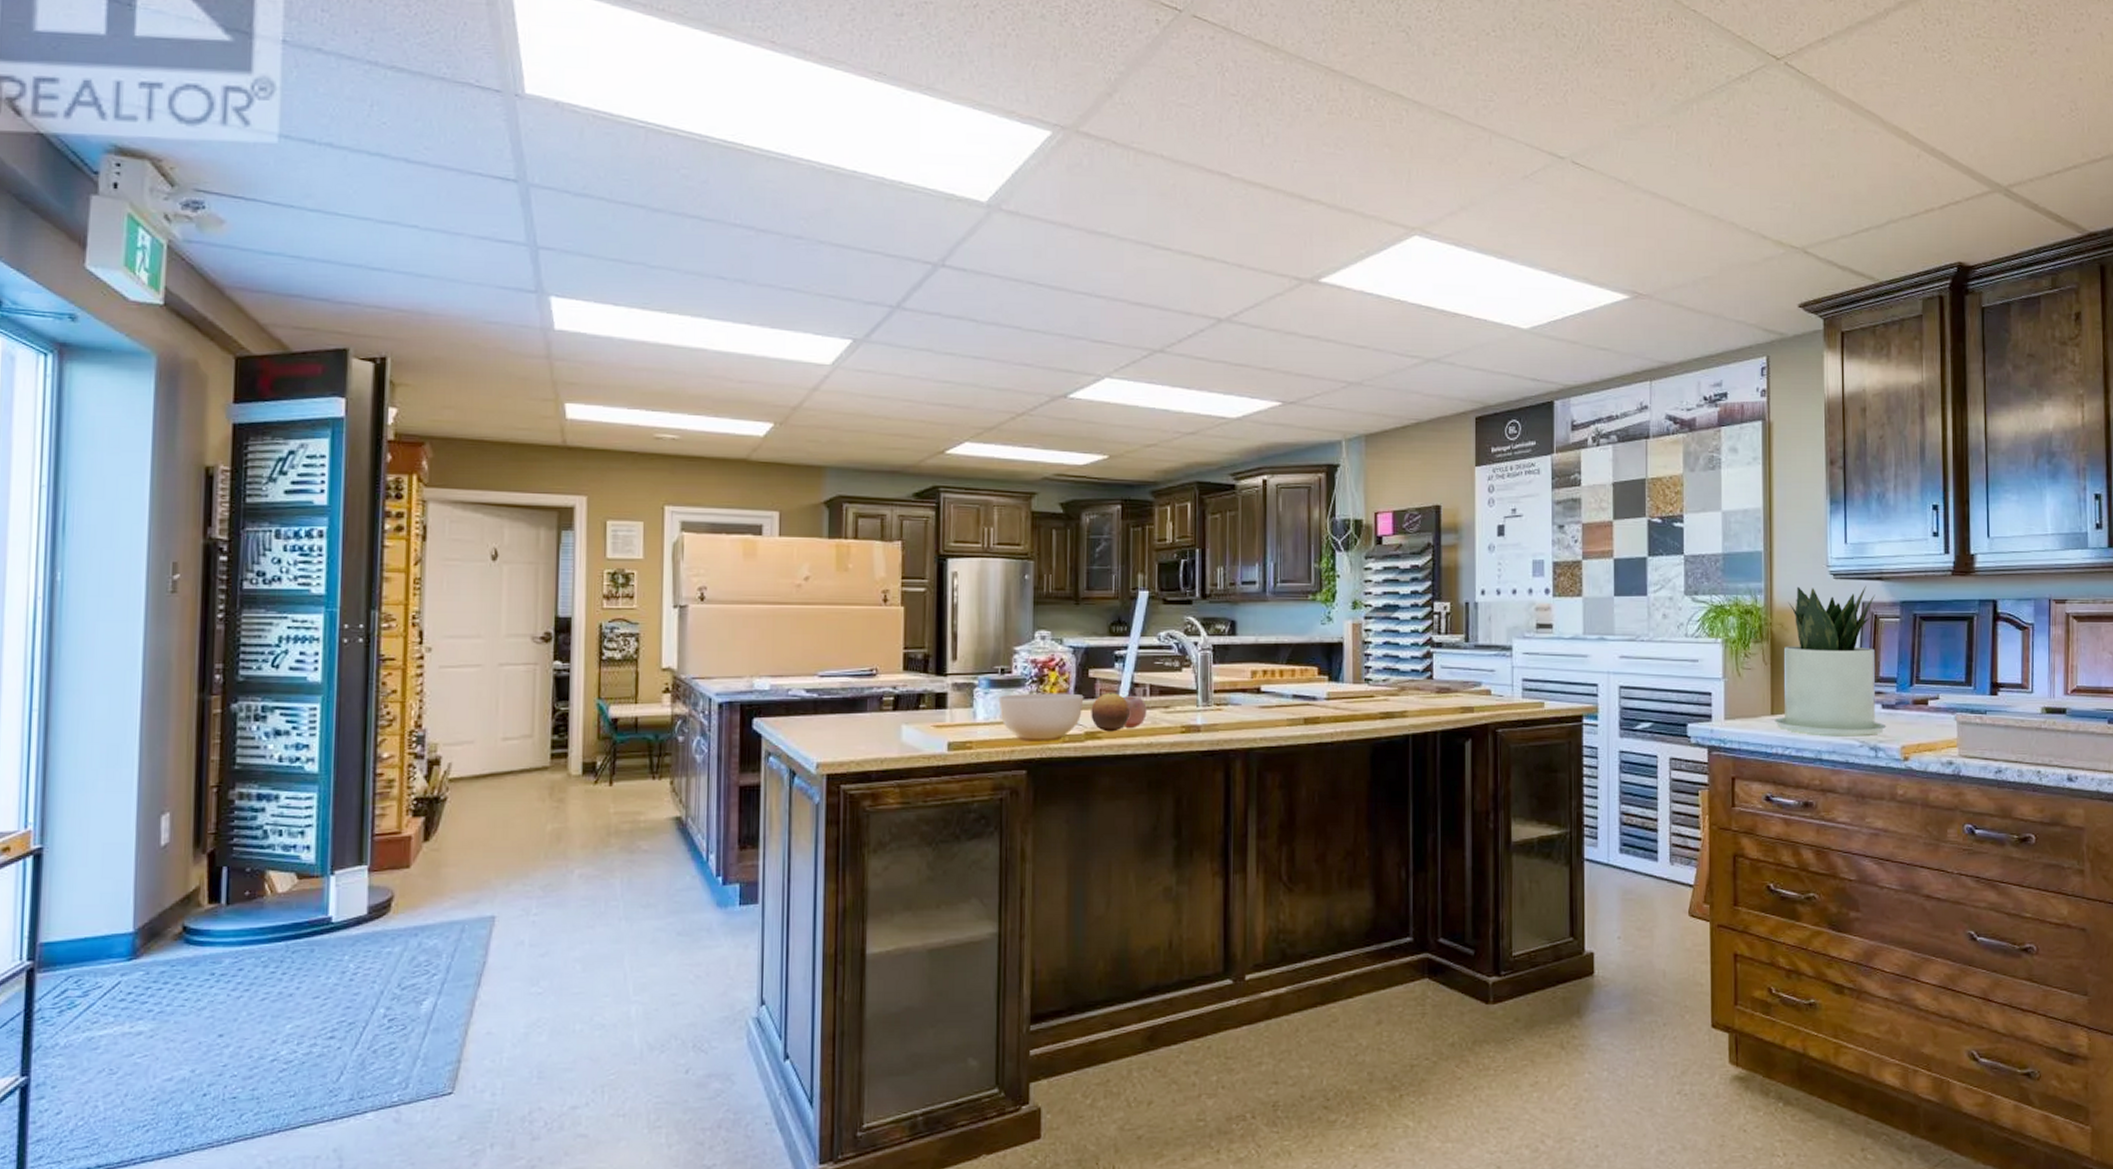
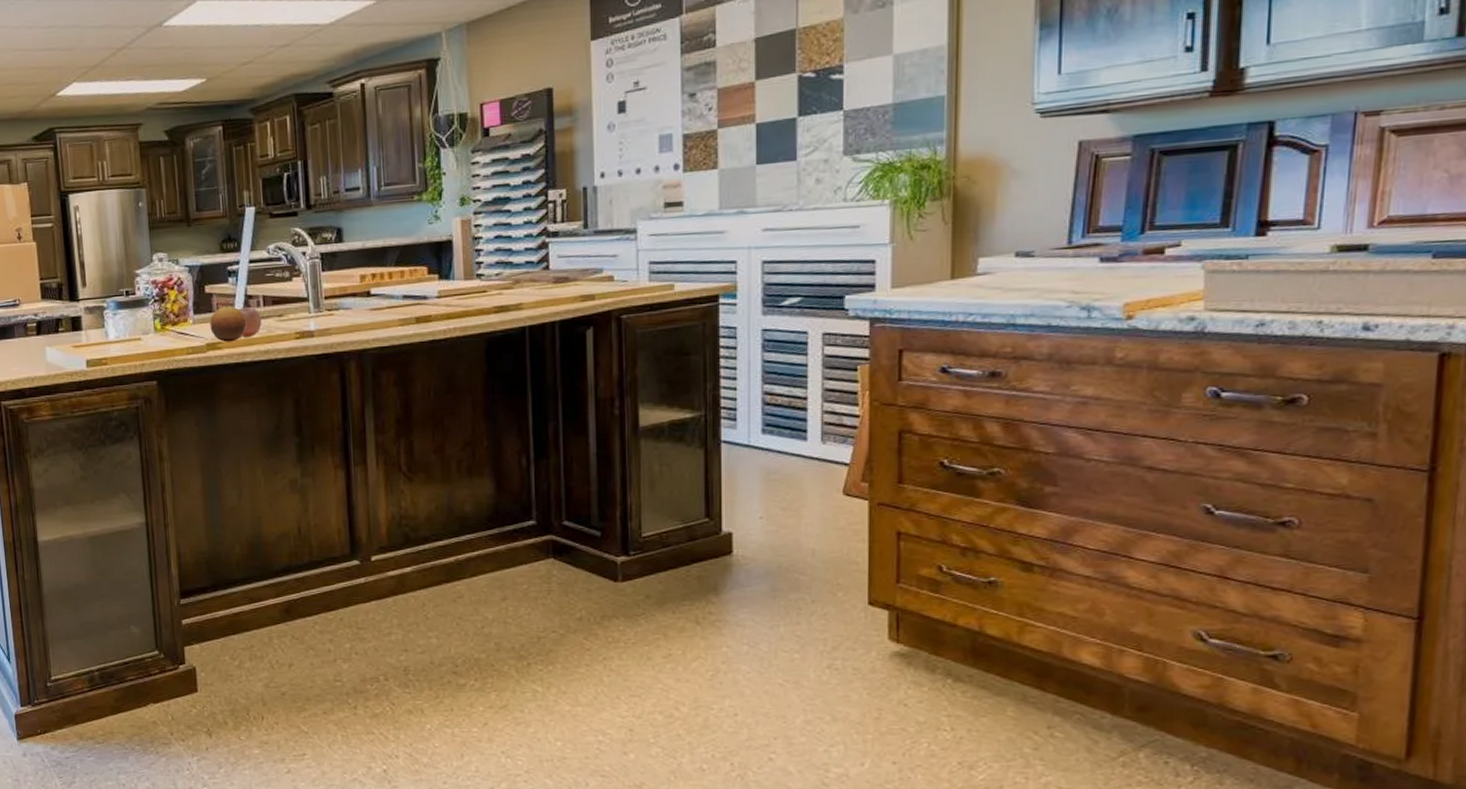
bowl: present [998,693,1084,742] -> none [126,309,203,356]
planter: present [1774,586,1887,737] -> none [955,122,1105,298]

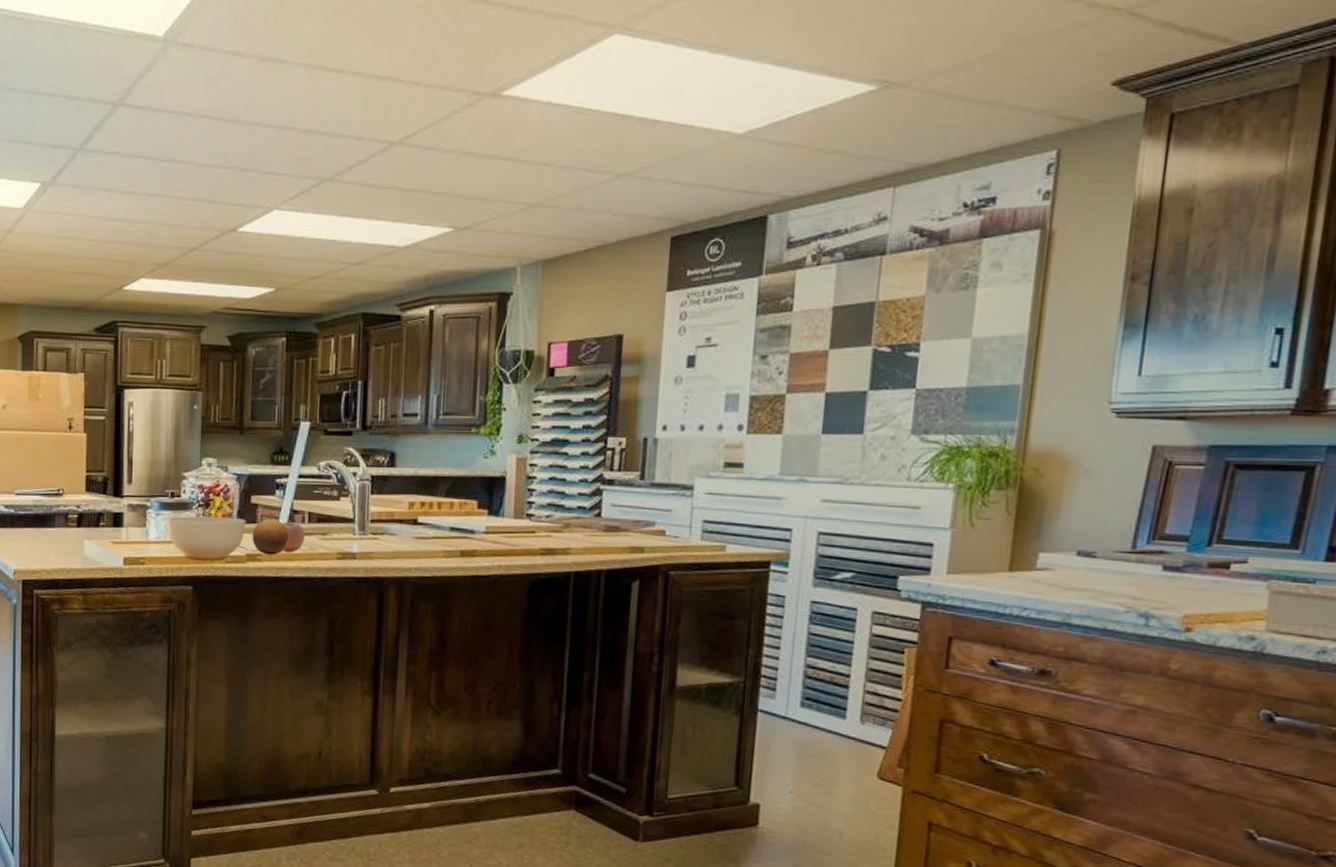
bowl: none [126,309,203,356] -> present [168,516,246,561]

